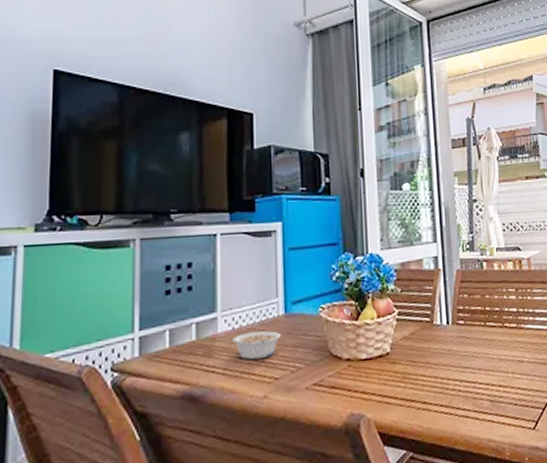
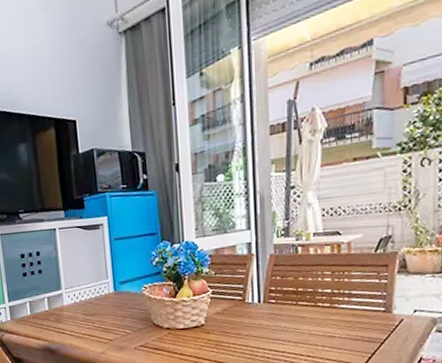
legume: present [233,331,280,360] -> none [75,304,112,325]

